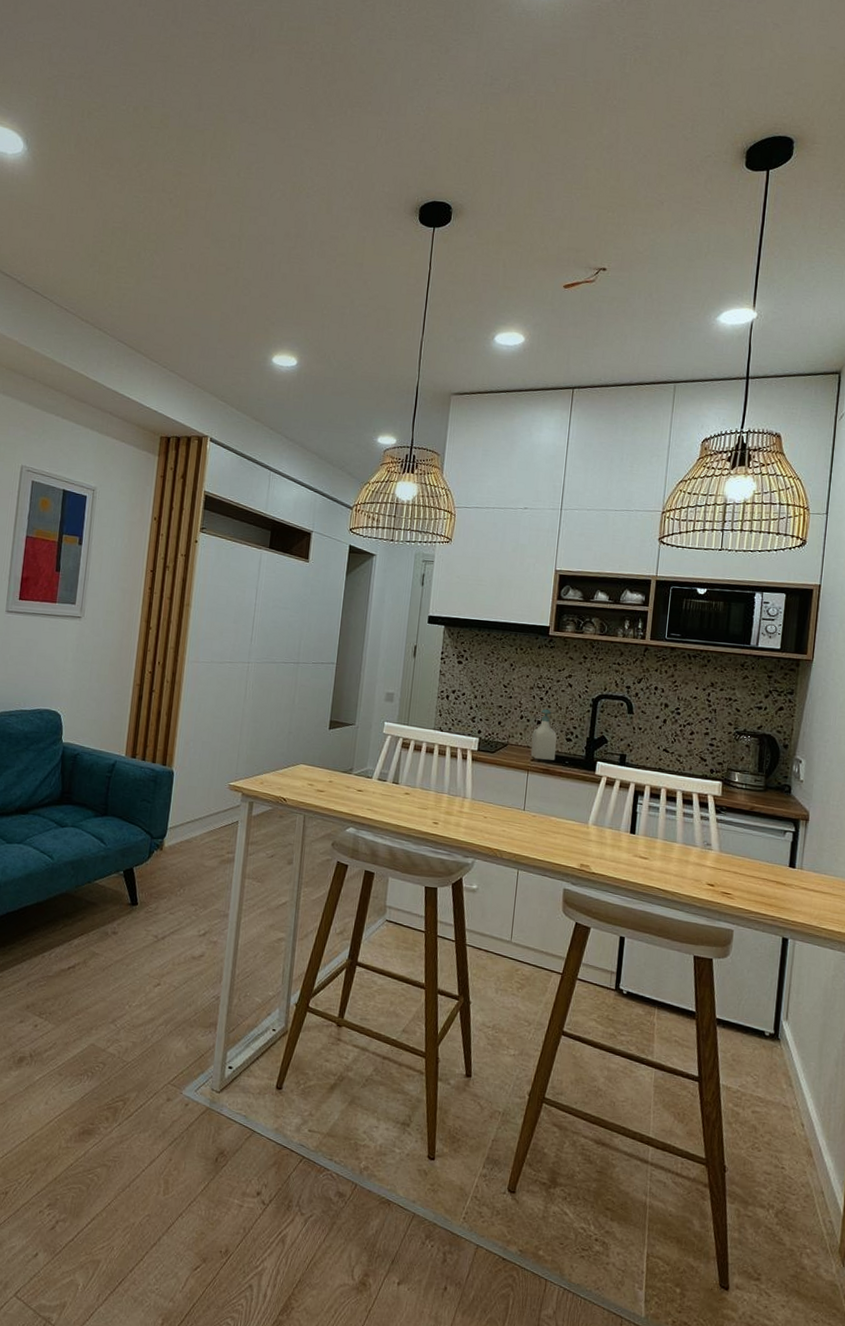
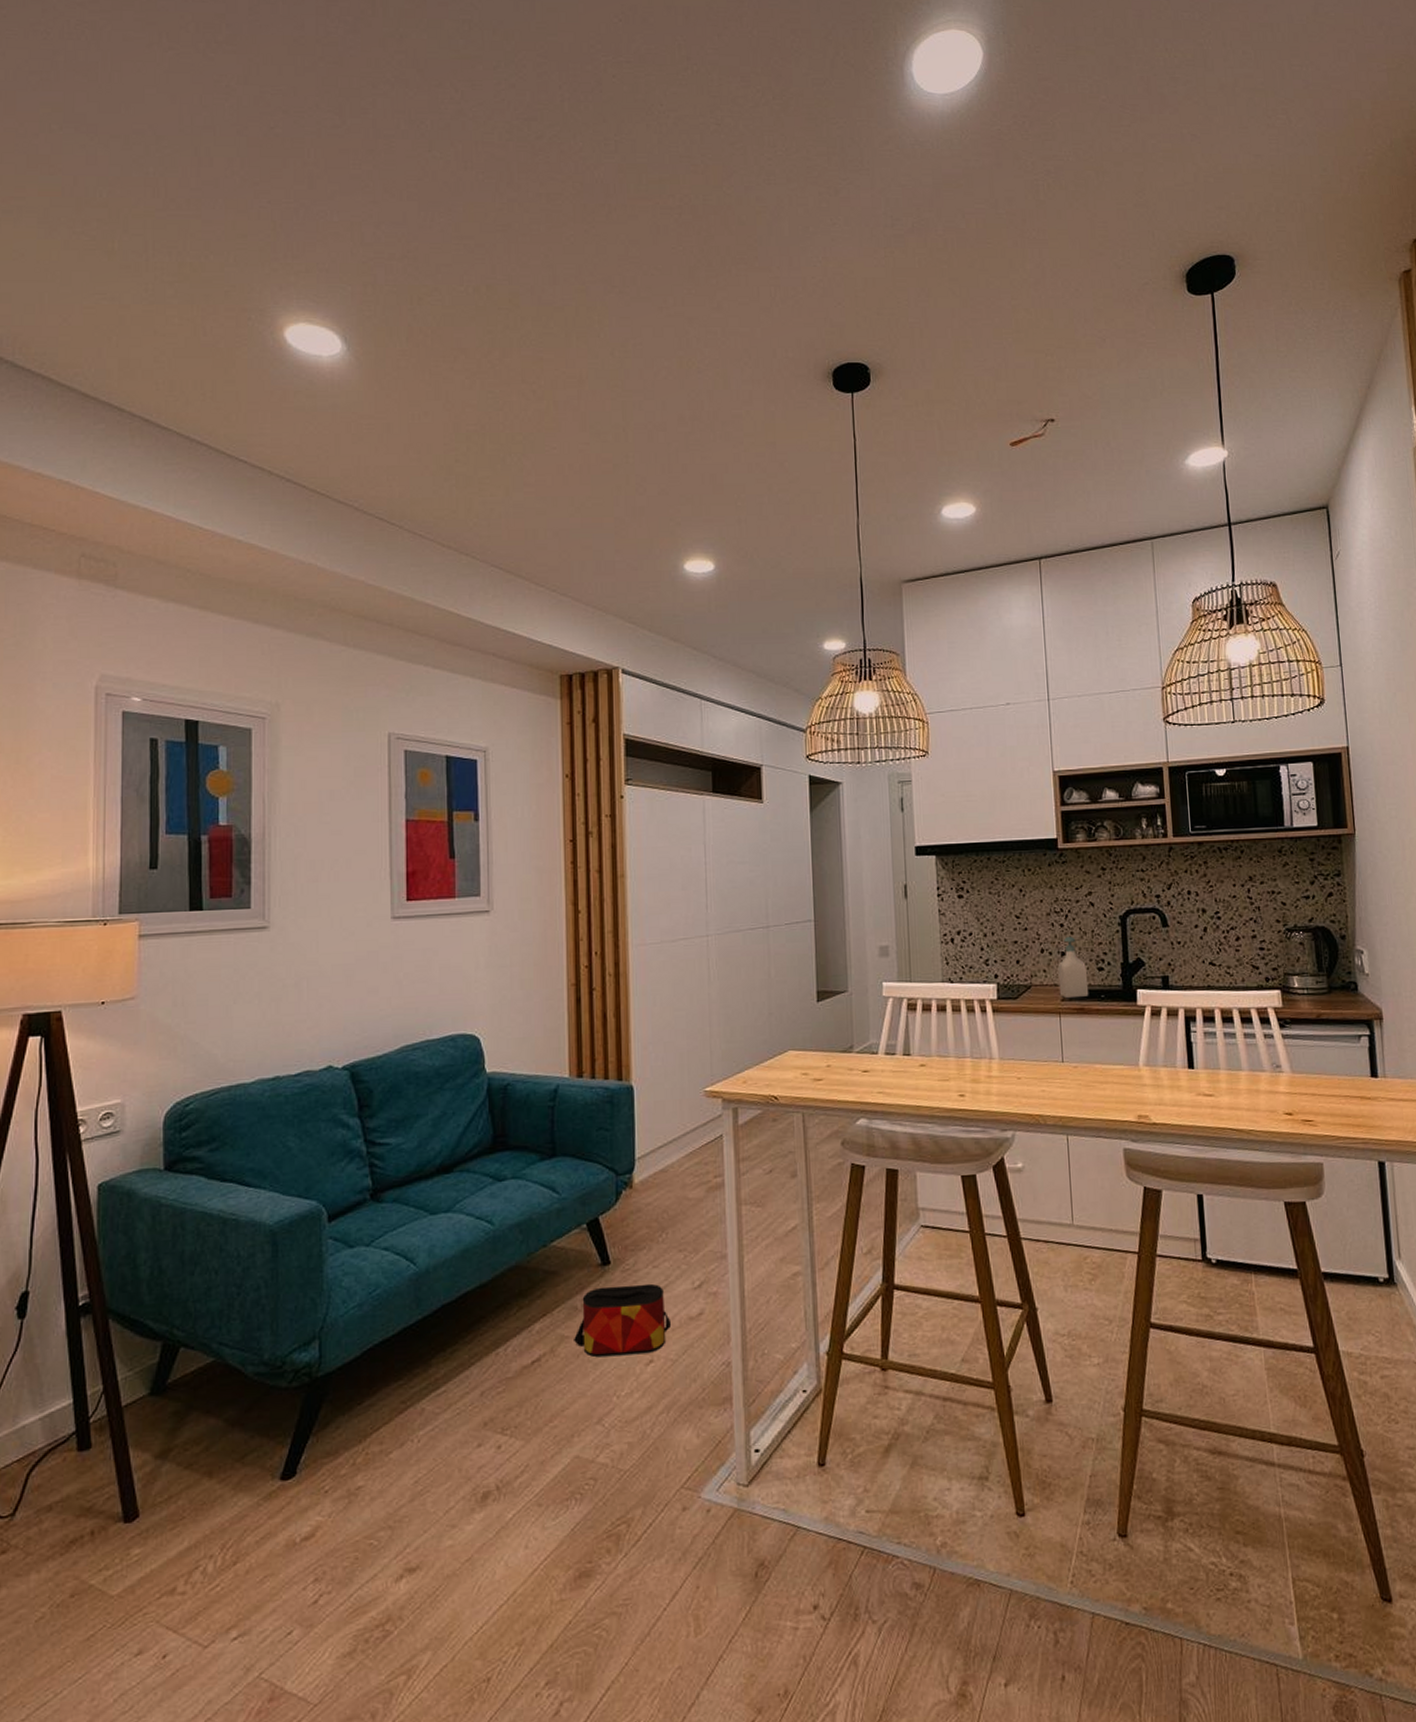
bag: none [101,921,178,978] -> present [572,1283,672,1358]

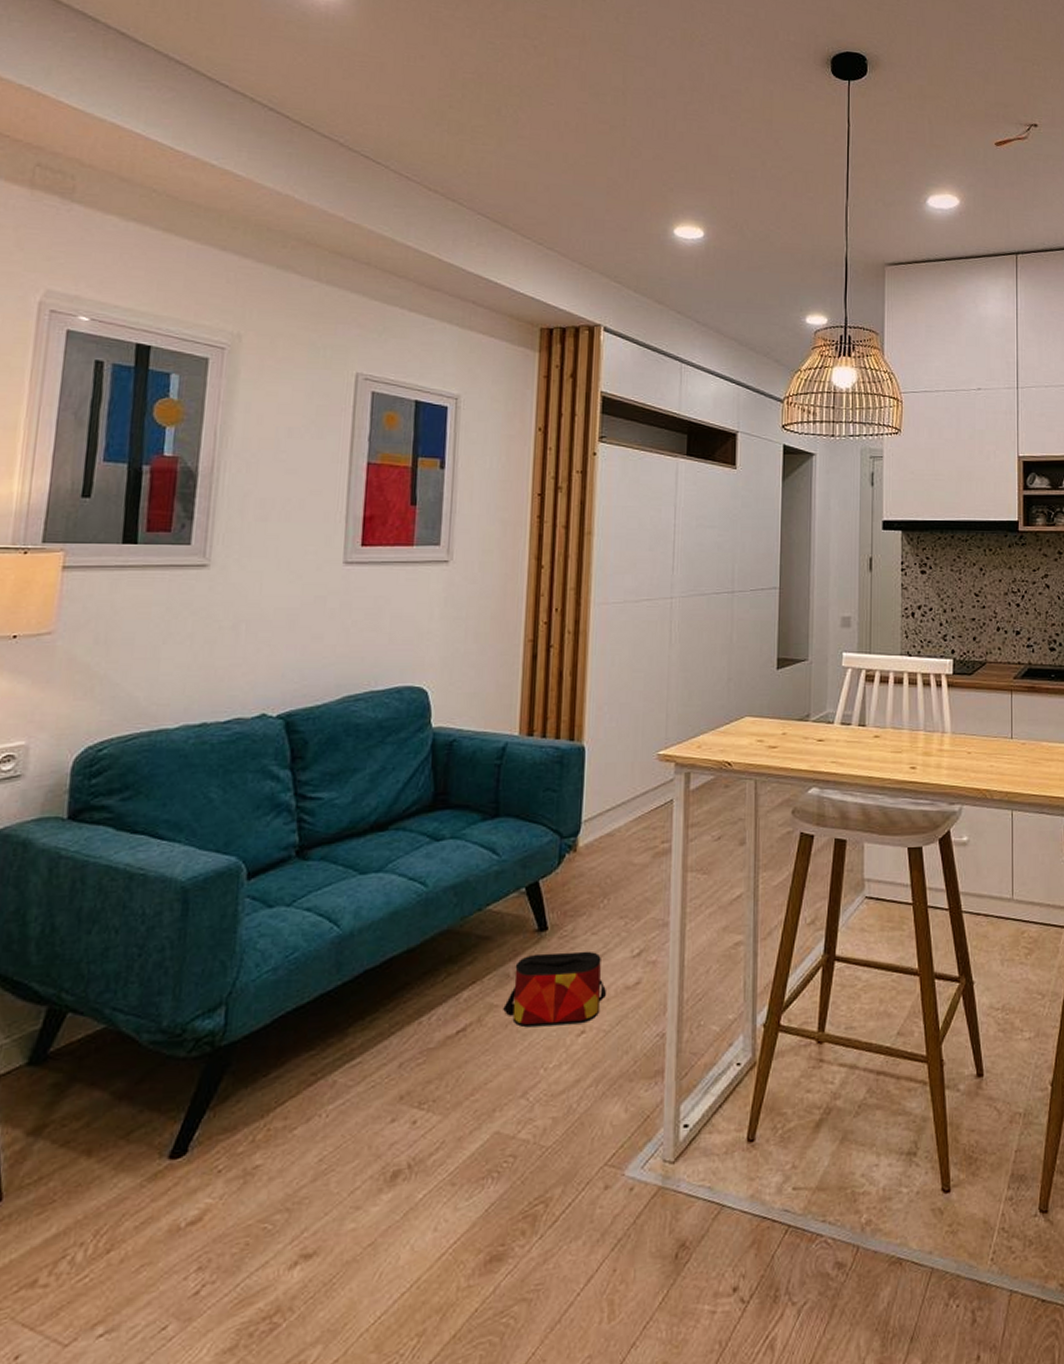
soap bottle: present [1057,936,1089,999] -> none [1012,616,1040,677]

